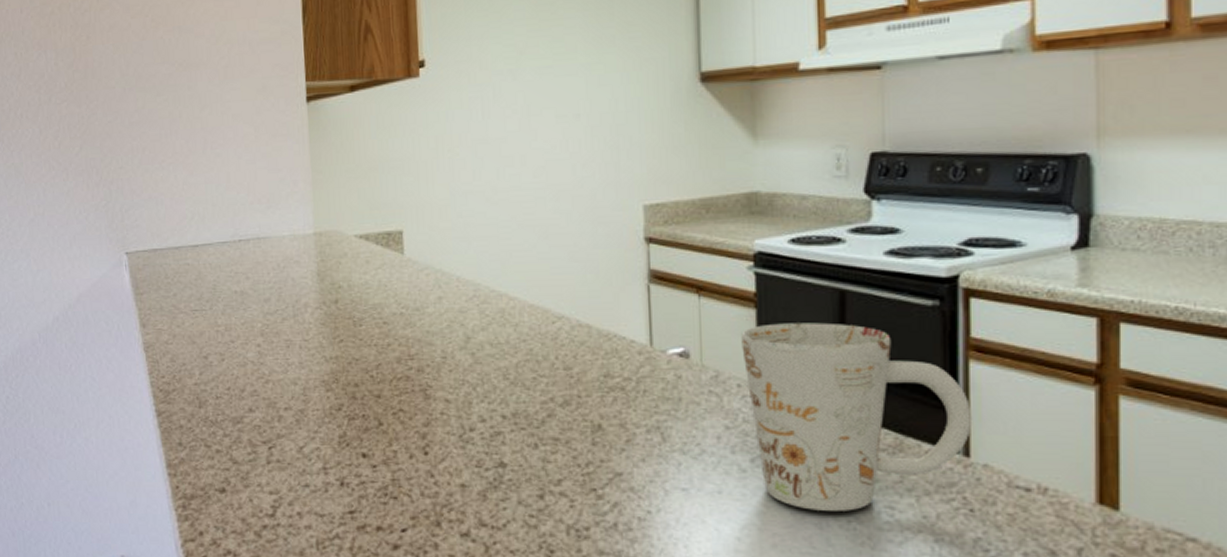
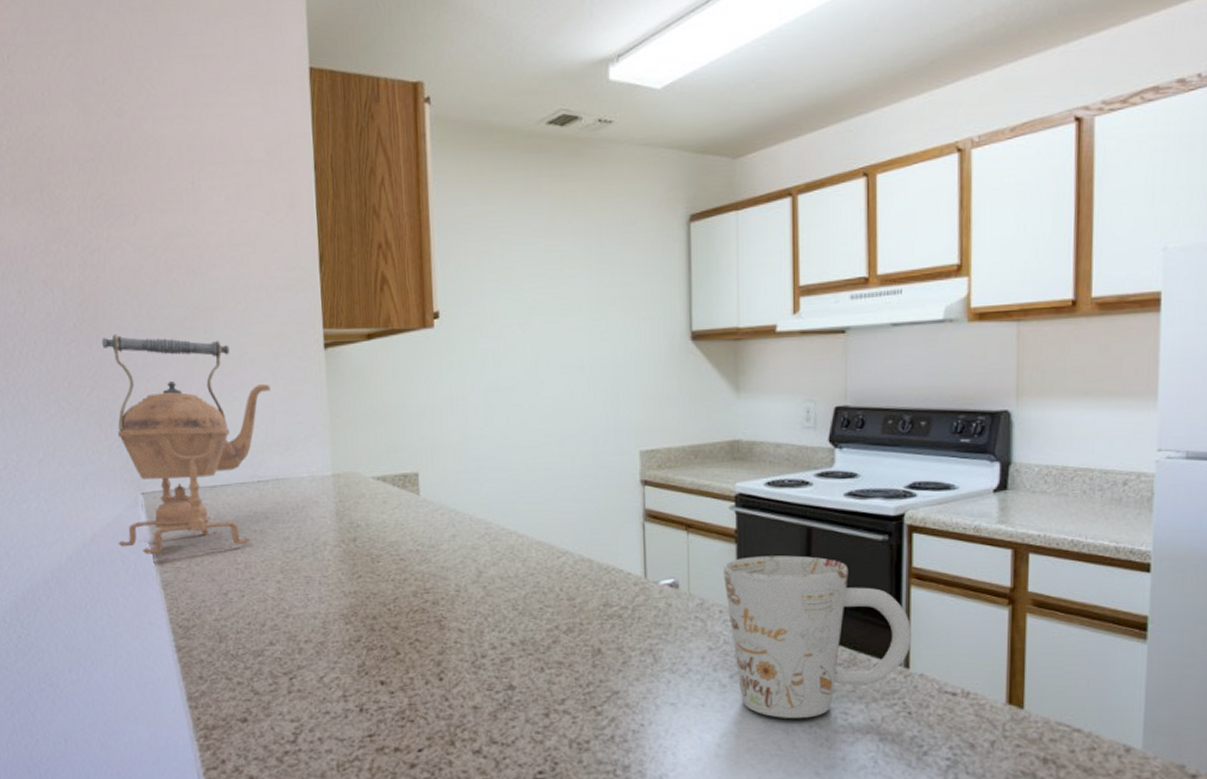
kettle: none [90,92,252,315] -> present [101,334,270,554]

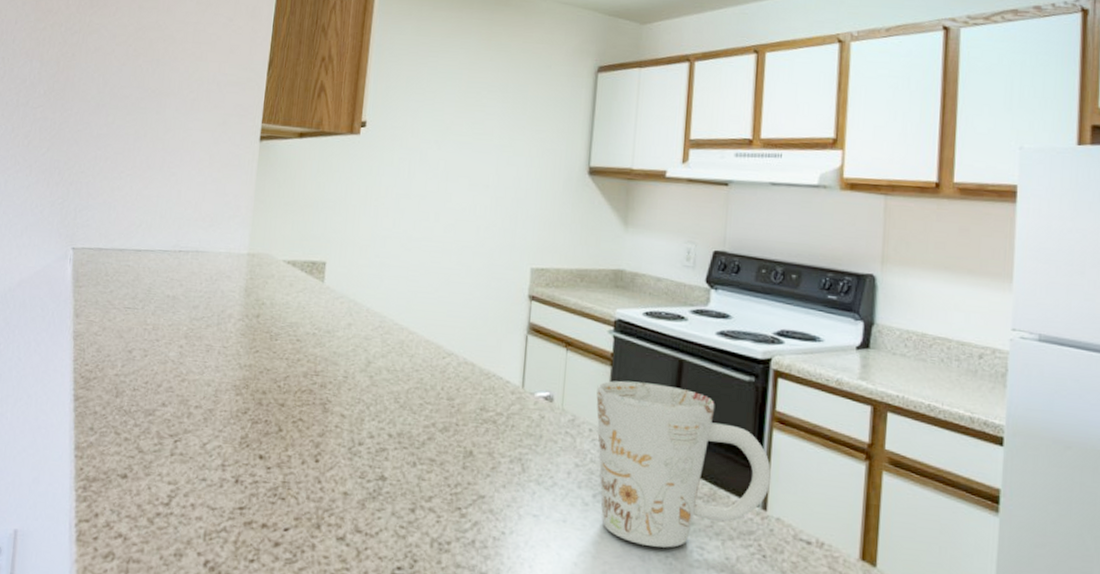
kettle: present [101,334,270,554] -> none [41,104,206,307]

